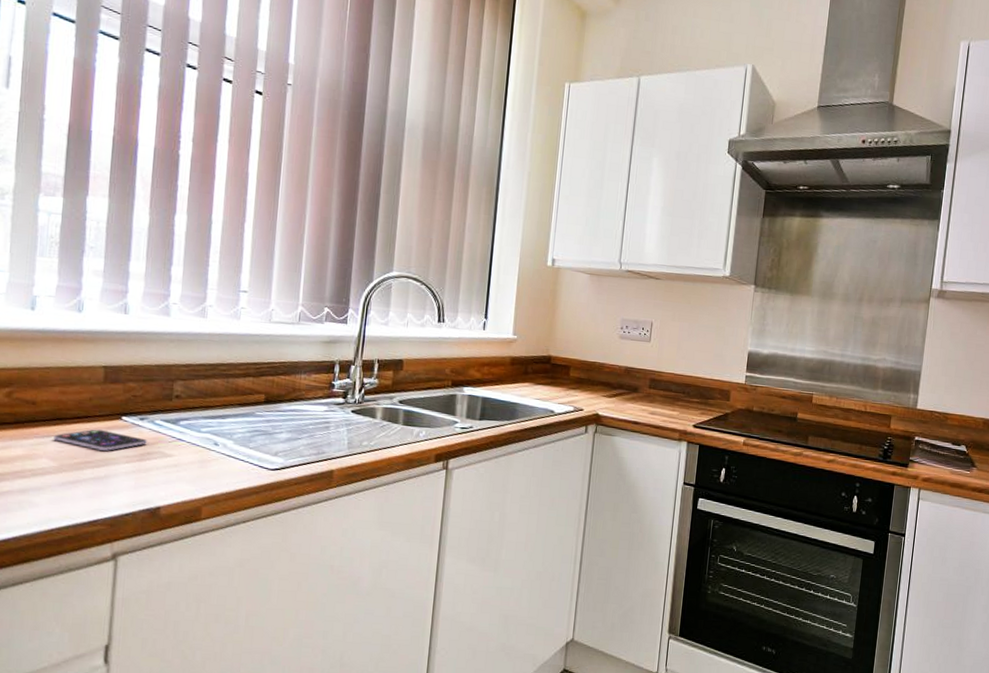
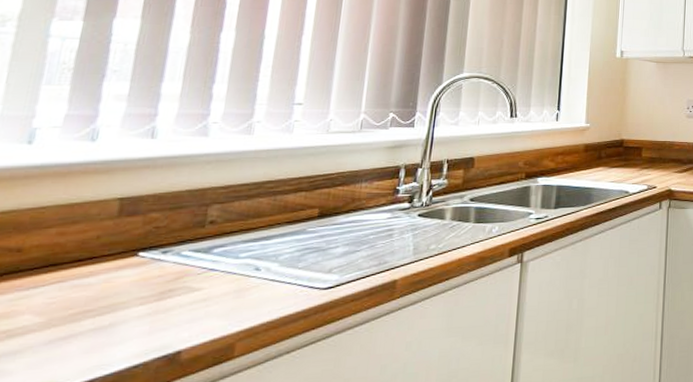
smartphone: present [53,429,147,451] -> none [42,270,170,295]

